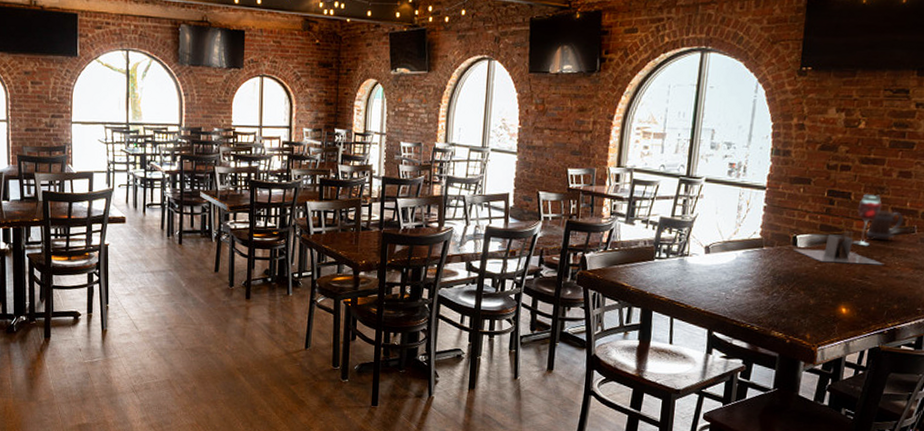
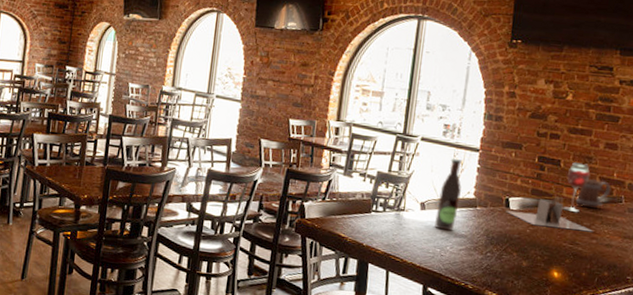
bottle: none [720,199,748,273] -> present [435,159,462,231]

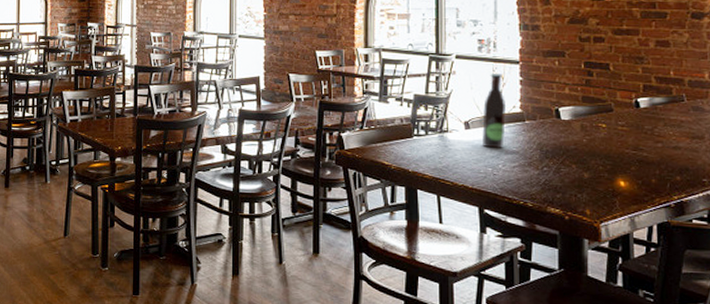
napkin holder: present [506,197,594,233] -> none [558,102,658,136]
wineglass: present [563,162,591,212] -> none [618,64,644,116]
beer mug: present [575,179,611,209] -> none [632,80,670,111]

